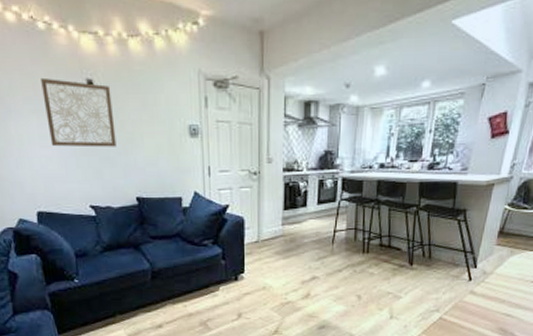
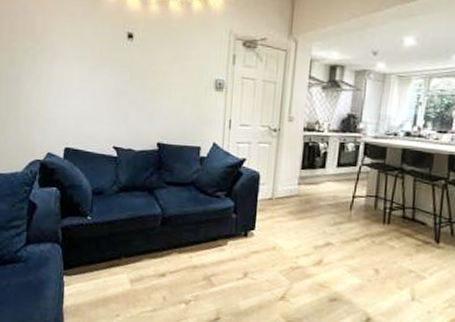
wall art: present [41,77,117,148] -> none [87,29,148,94]

